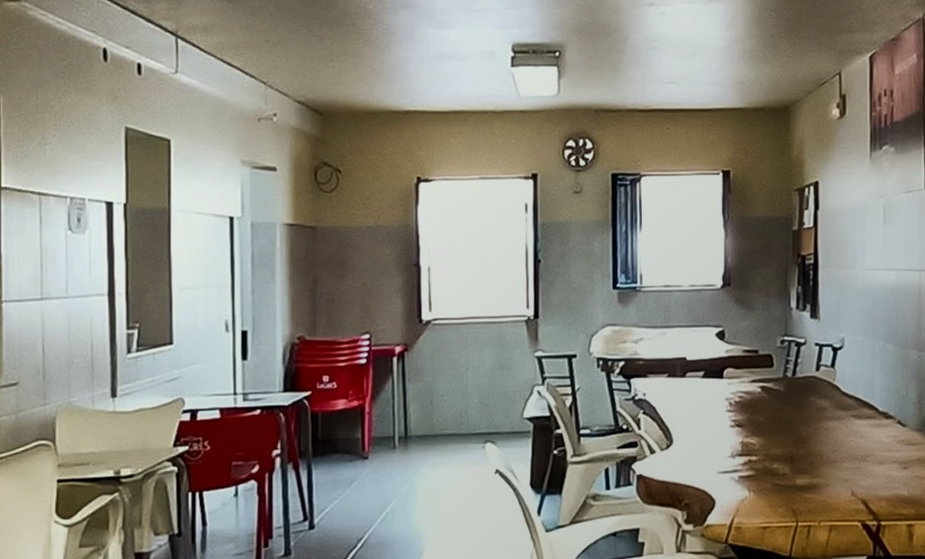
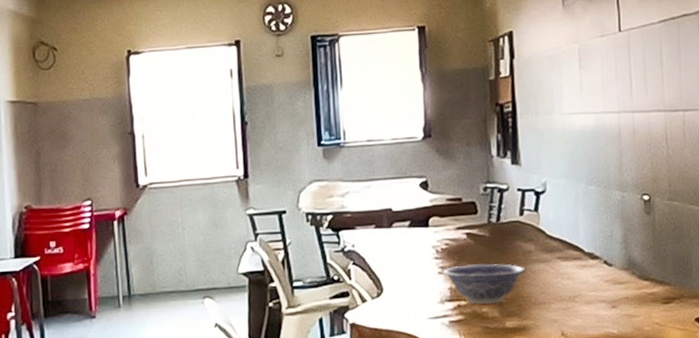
decorative bowl: none [734,418,819,461] -> present [442,263,526,304]

